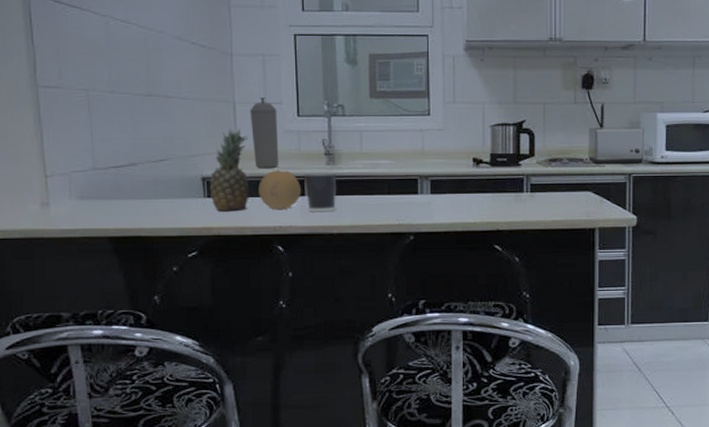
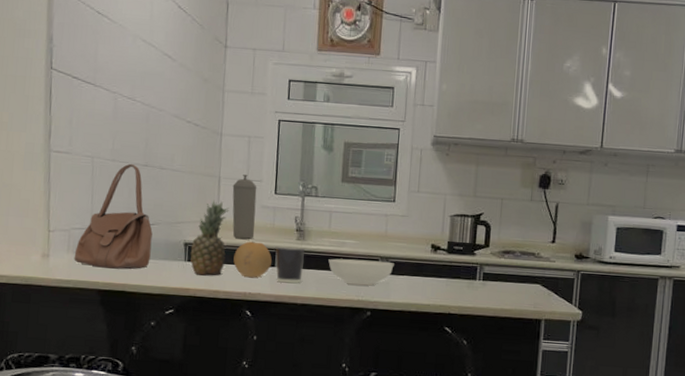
handbag: none [78,94,165,212] -> present [74,163,153,270]
bowl: none [363,180,435,208] -> present [328,258,394,286]
toaster: present [588,126,644,165] -> none [540,224,595,262]

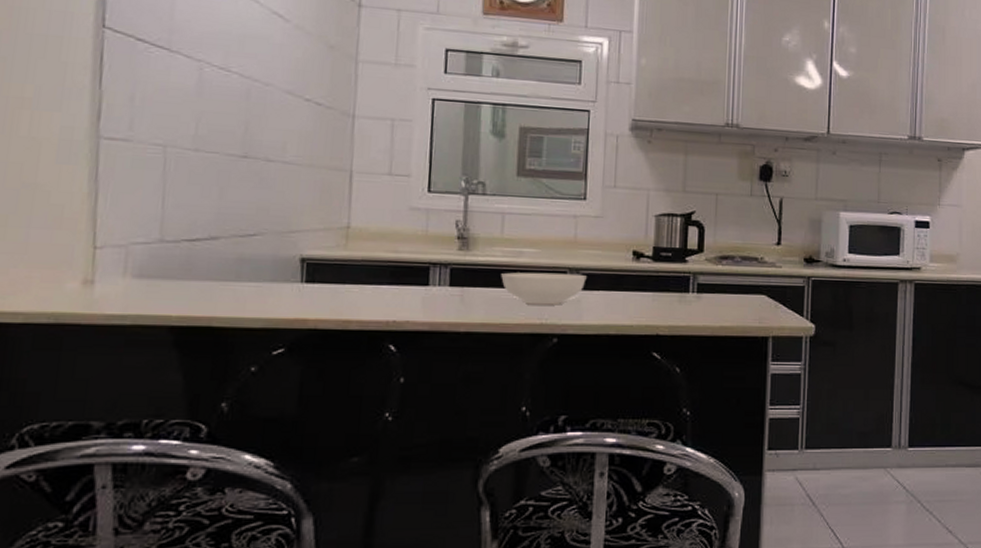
handbag: present [74,163,153,270] -> none [133,154,254,297]
fruit: present [190,201,230,276] -> none [309,202,365,301]
canister: present [232,175,257,240] -> none [369,168,404,252]
fruit: present [233,241,272,278] -> none [371,253,425,302]
mug: present [276,247,306,283] -> none [430,259,470,306]

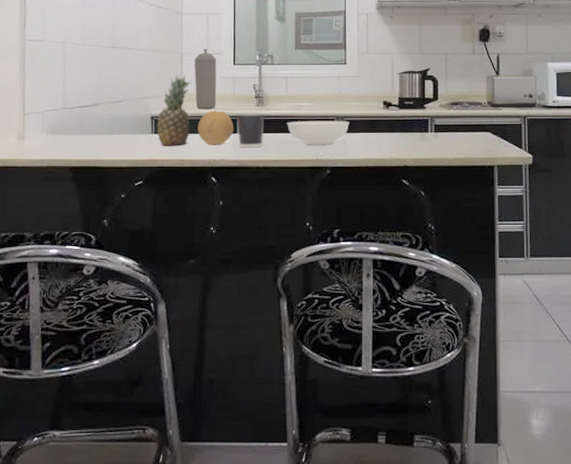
fruit: none [309,202,365,301] -> present [156,75,192,146]
canister: none [369,168,404,252] -> present [194,49,217,109]
fruit: none [371,253,425,302] -> present [197,111,234,145]
mug: none [430,259,470,306] -> present [237,113,265,148]
toaster: none [763,223,826,266] -> present [486,74,537,108]

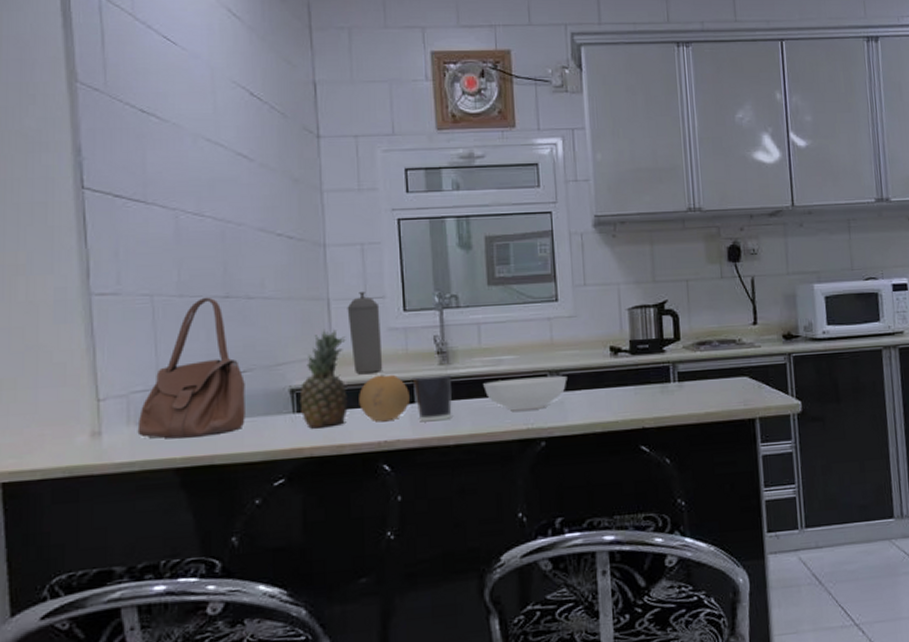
handbag: none [47,46,121,146] -> present [137,297,245,439]
toaster: present [486,74,537,108] -> none [738,300,804,345]

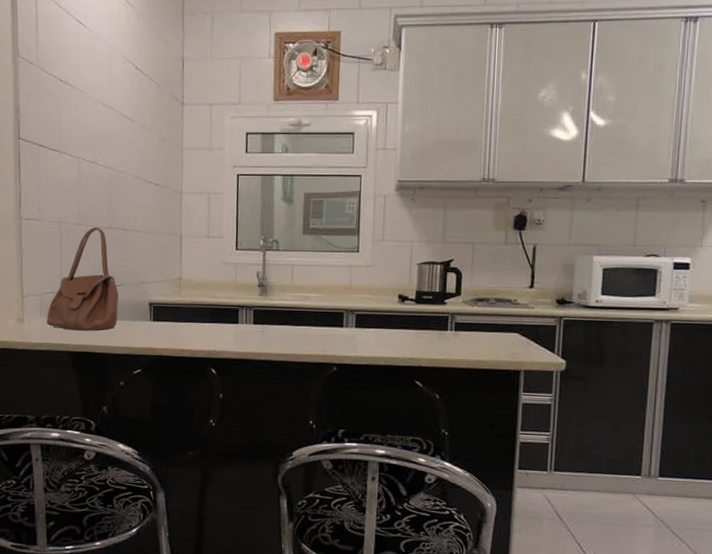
fruit: present [299,329,348,429] -> none [155,259,192,335]
canister: present [347,292,383,375] -> none [194,232,218,297]
fruit: present [359,374,410,422] -> none [197,299,235,336]
mug: present [413,373,453,422] -> none [239,303,268,340]
bowl: present [483,375,567,411] -> none [292,313,360,340]

